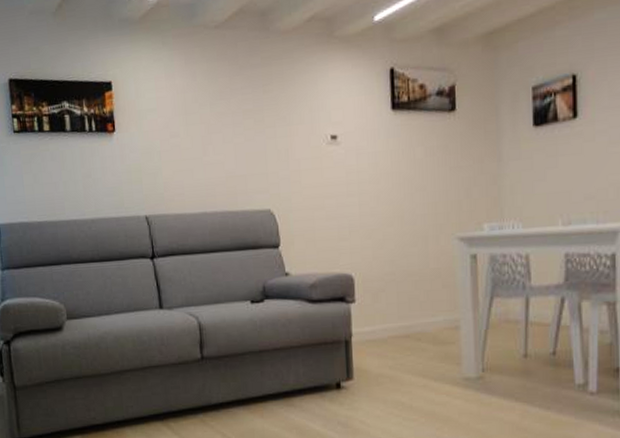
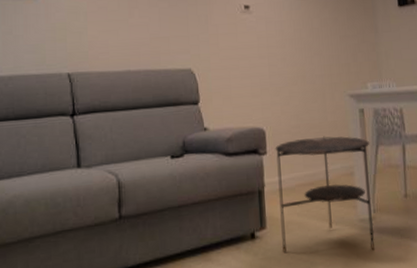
side table: none [365,284,482,412] -> present [275,136,375,254]

